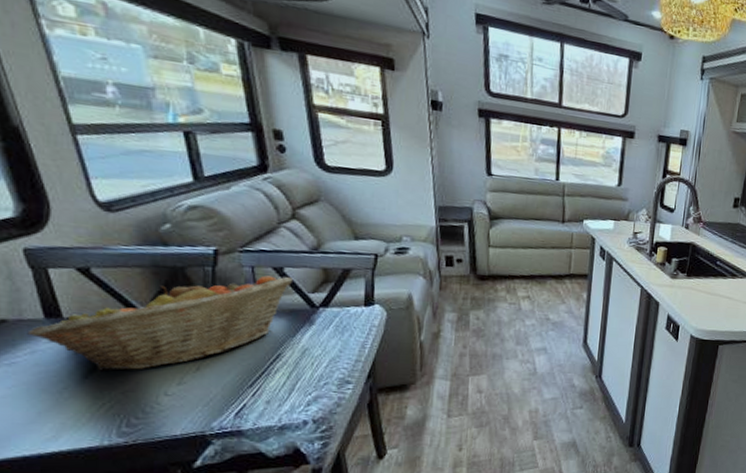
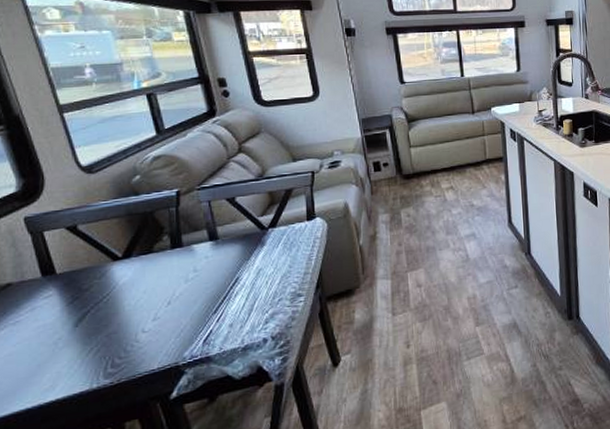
fruit basket: present [27,275,294,371] -> none [28,204,245,318]

